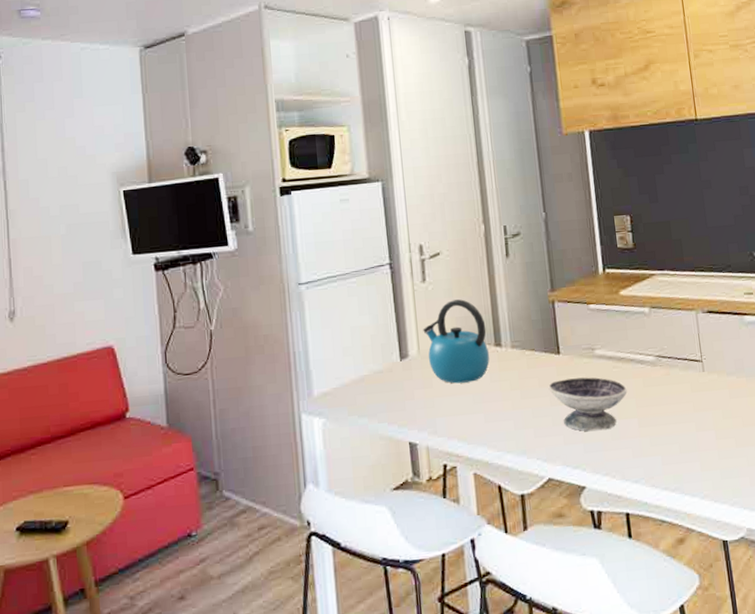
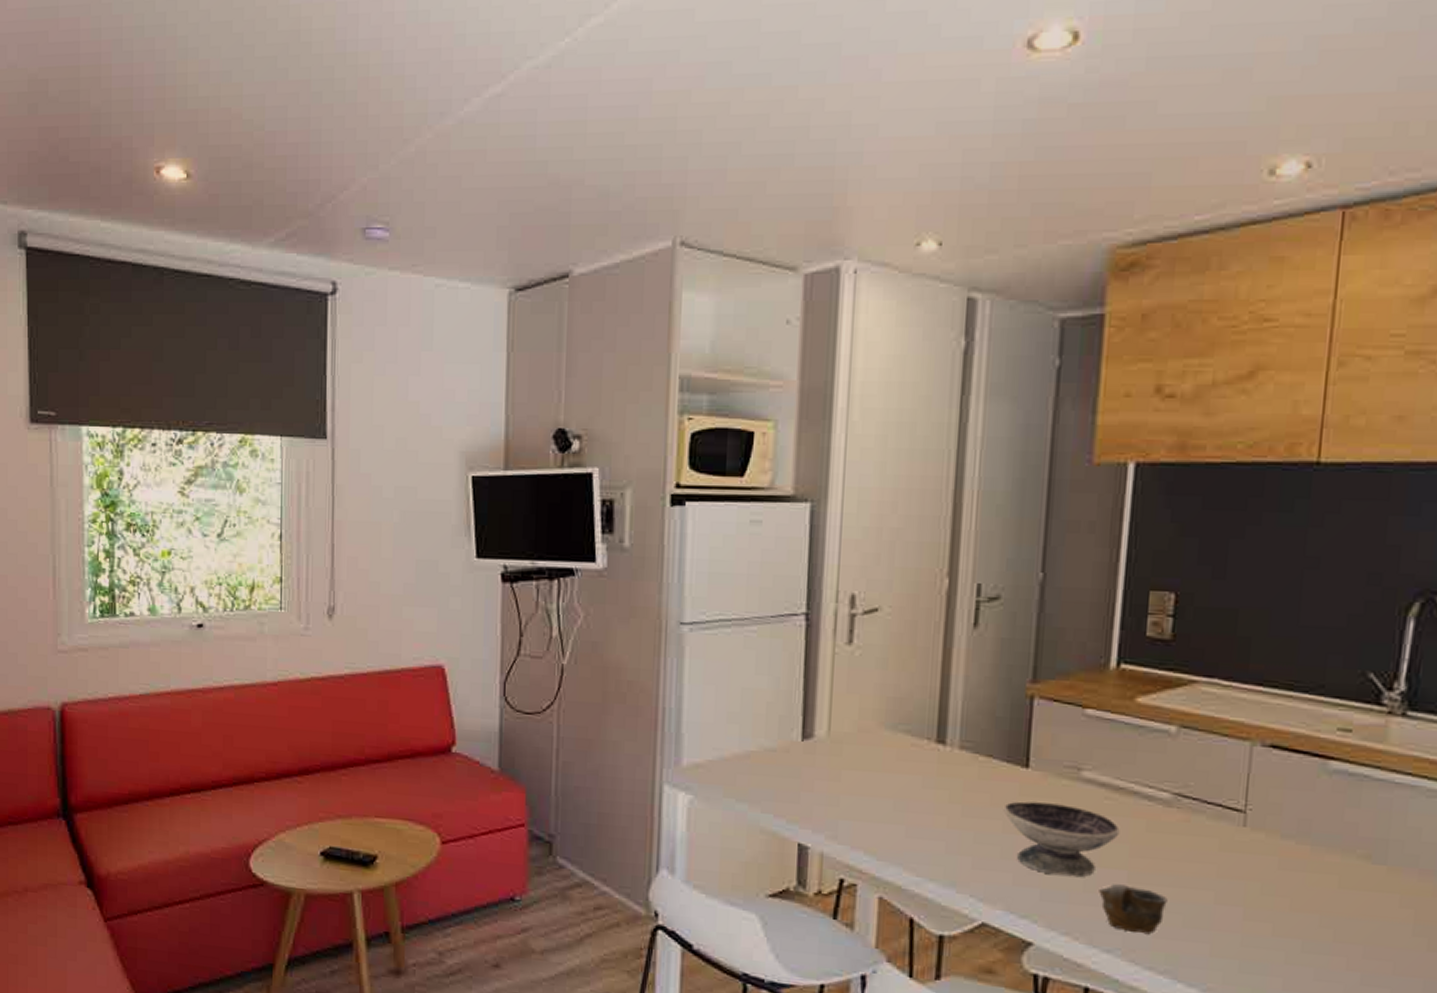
kettle: present [423,299,490,384] -> none [838,673,928,784]
cup: none [622,428,667,465] -> present [1099,883,1168,935]

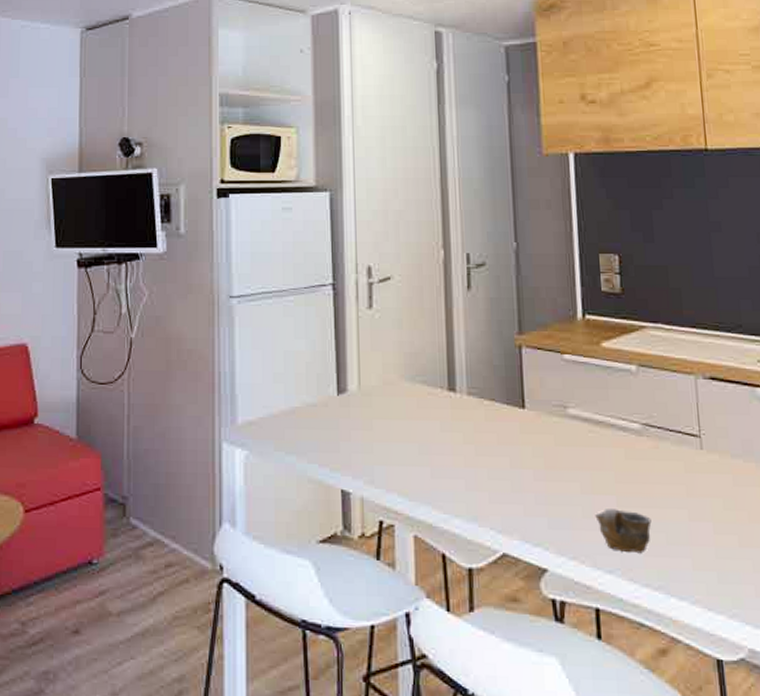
bowl: present [1003,801,1120,878] -> none [509,439,605,505]

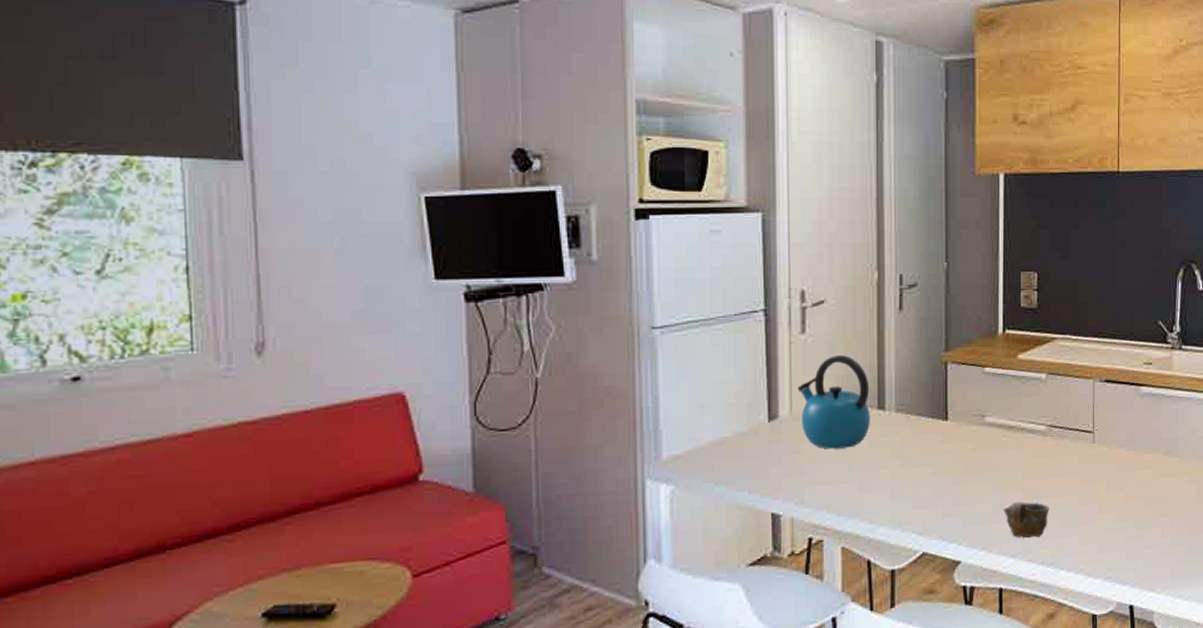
kettle: none [365,332,441,429] -> present [797,355,870,449]

